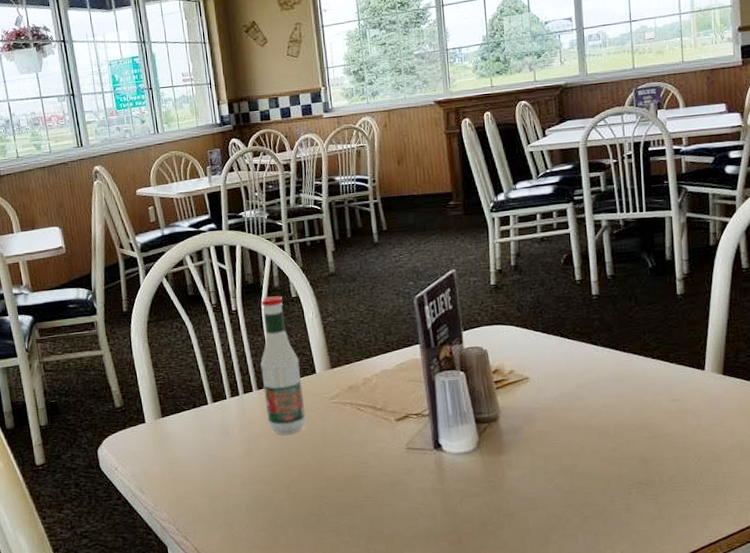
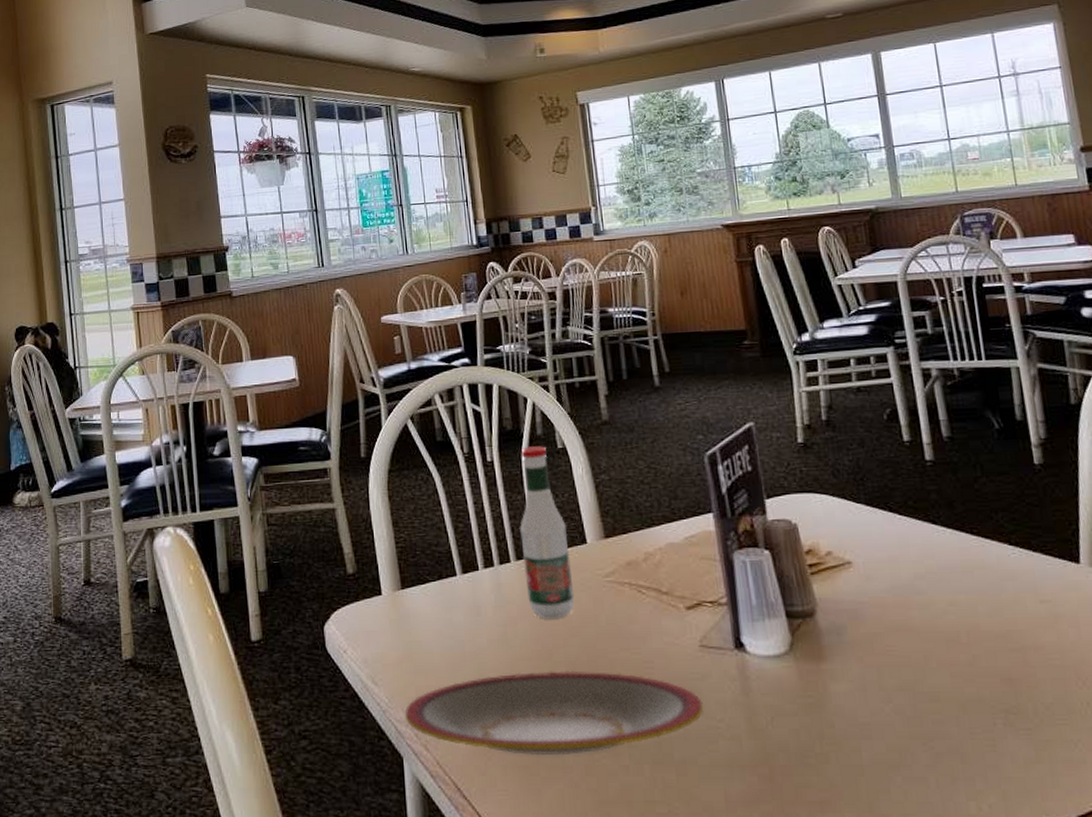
plate: none [167,472,409,539] -> present [404,670,704,756]

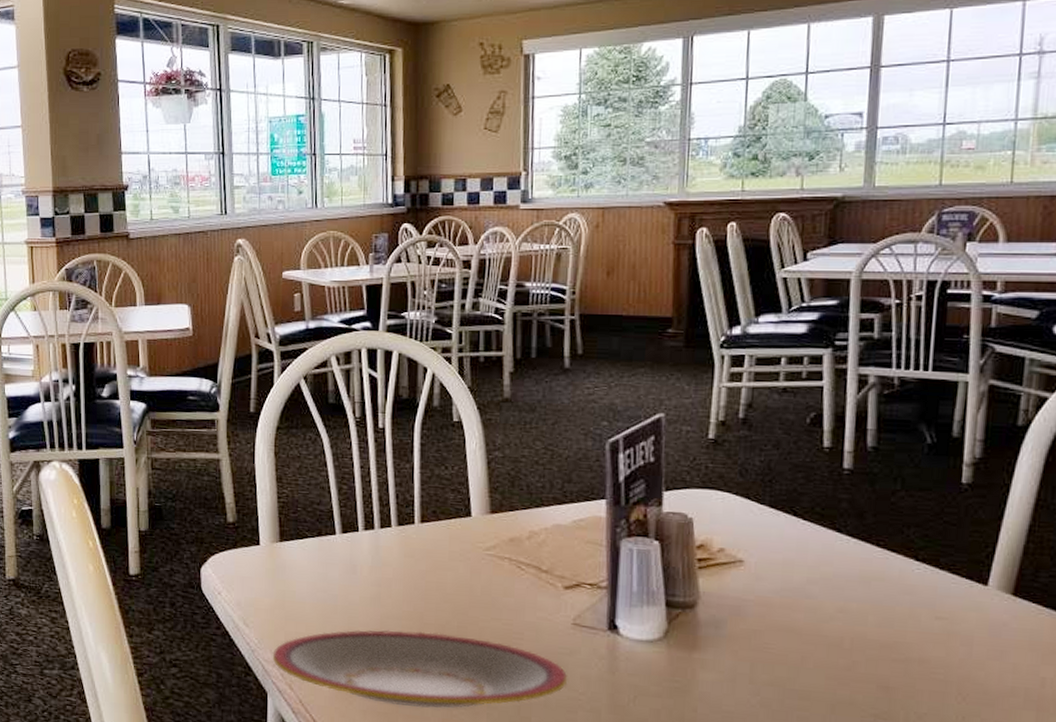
tabasco sauce: present [520,446,575,620] -> none [404,417,453,585]

